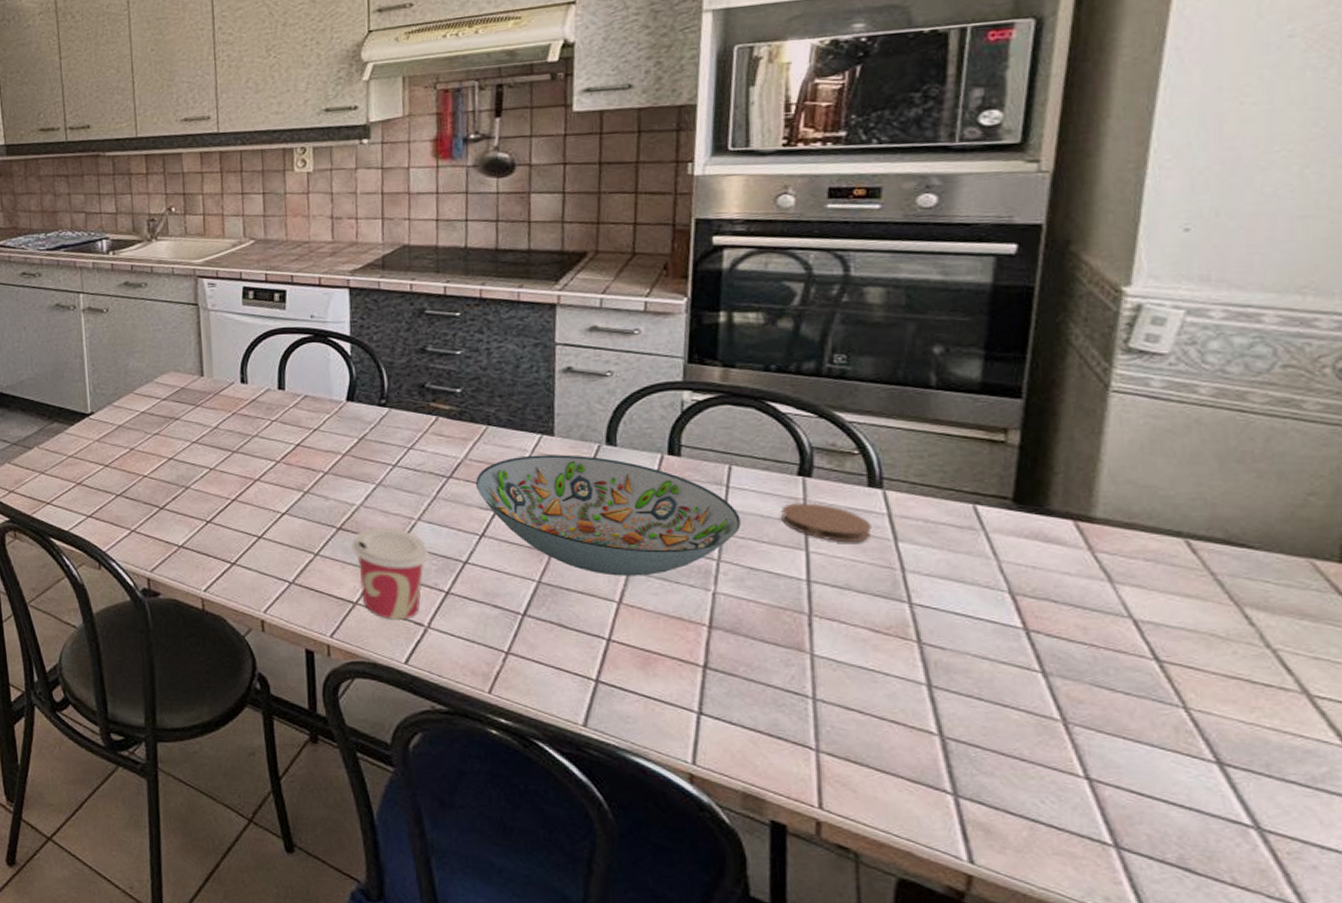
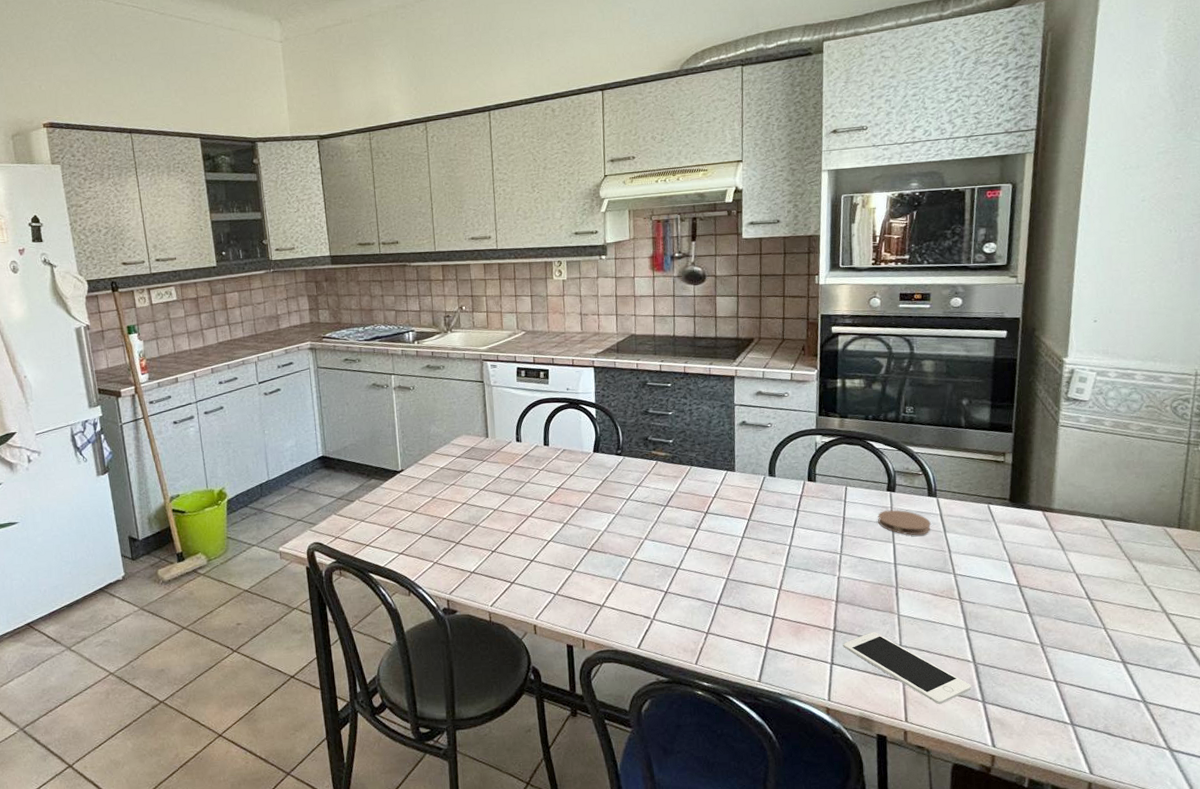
cup: present [351,527,430,620] -> none [598,546,654,616]
decorative bowl: present [476,454,741,576] -> none [684,484,854,570]
cell phone: none [718,674,935,791] -> present [843,631,971,705]

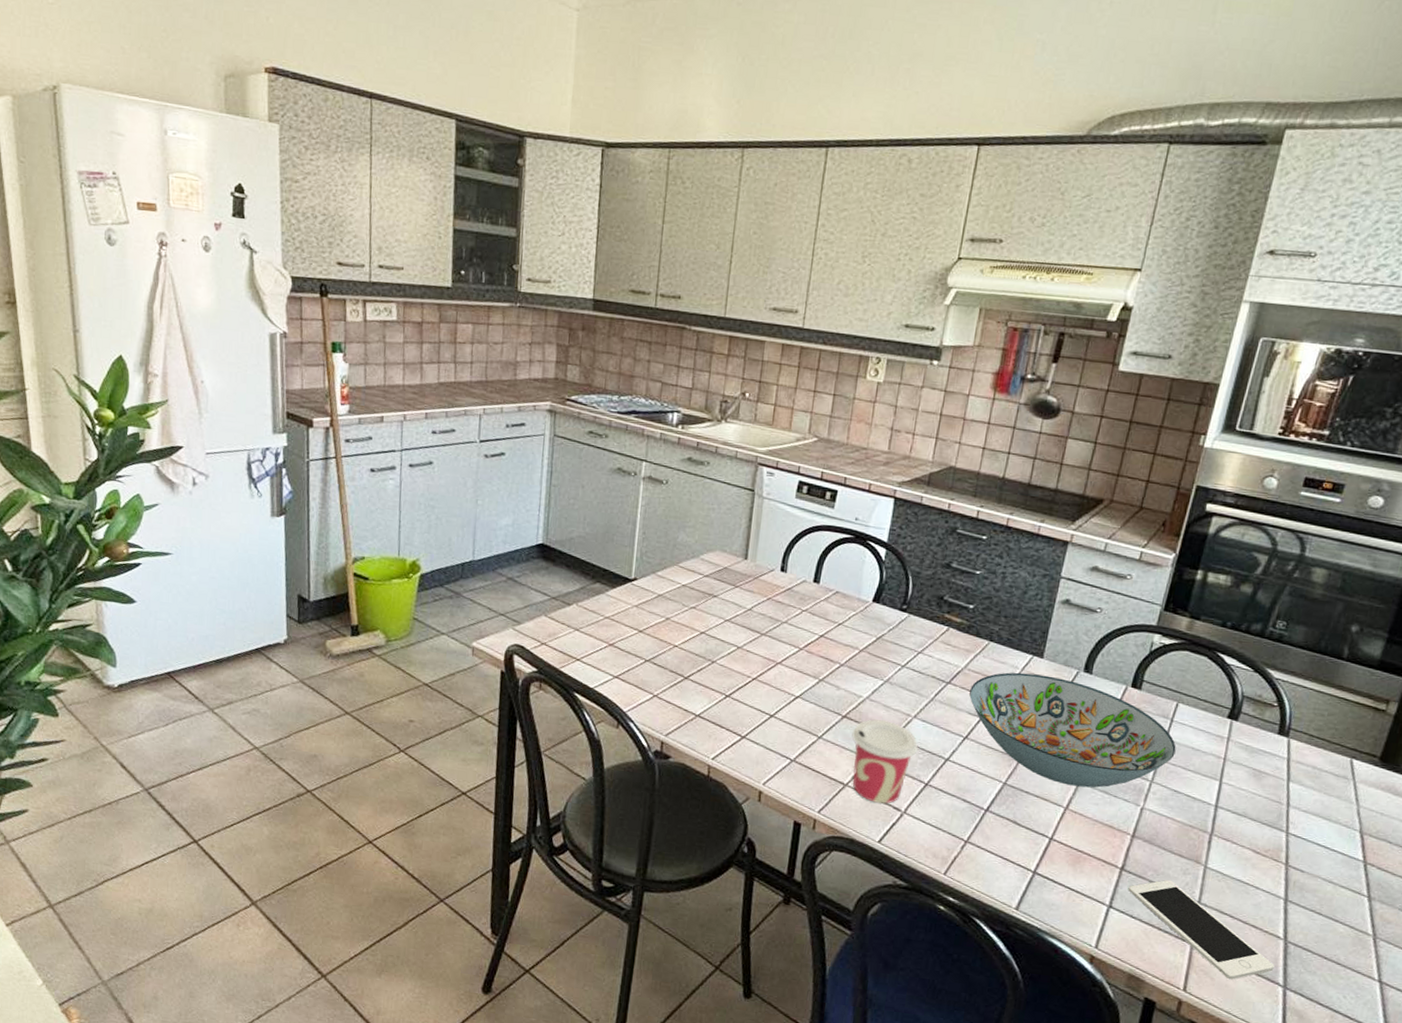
cup: none [598,546,654,616] -> present [852,719,918,804]
decorative bowl: none [684,484,854,570] -> present [969,672,1176,788]
coaster: present [878,509,931,536] -> none [1207,740,1274,779]

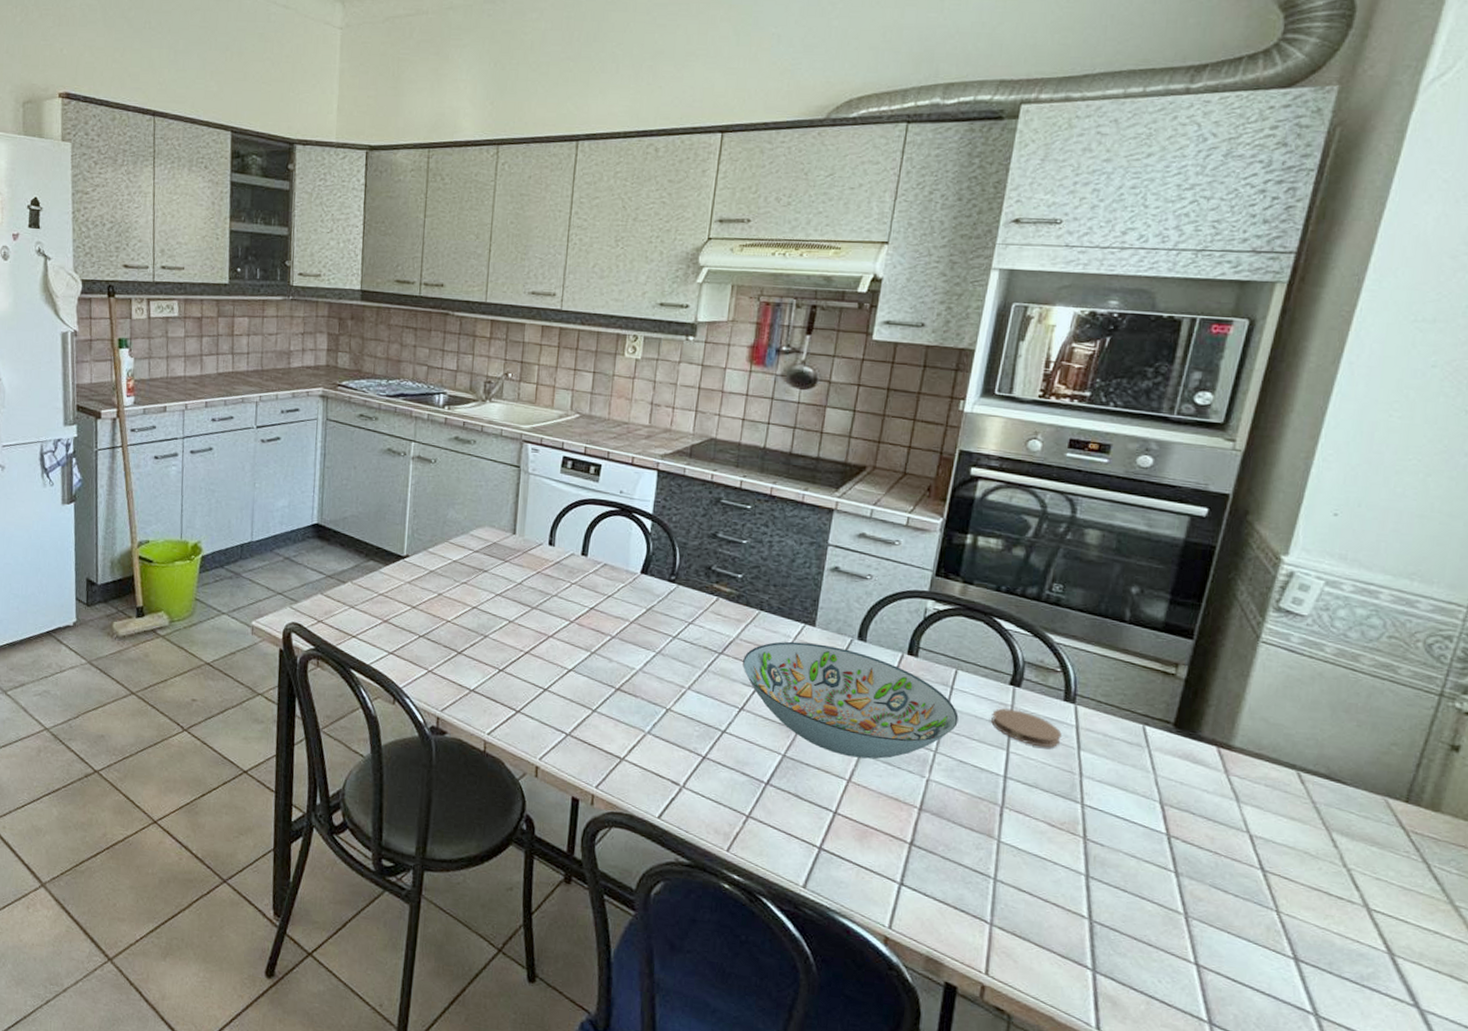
cup: present [852,719,918,804] -> none [626,691,694,778]
cell phone: present [1128,879,1275,980] -> none [919,855,1081,963]
coaster: none [1207,740,1274,779] -> present [991,708,1062,748]

